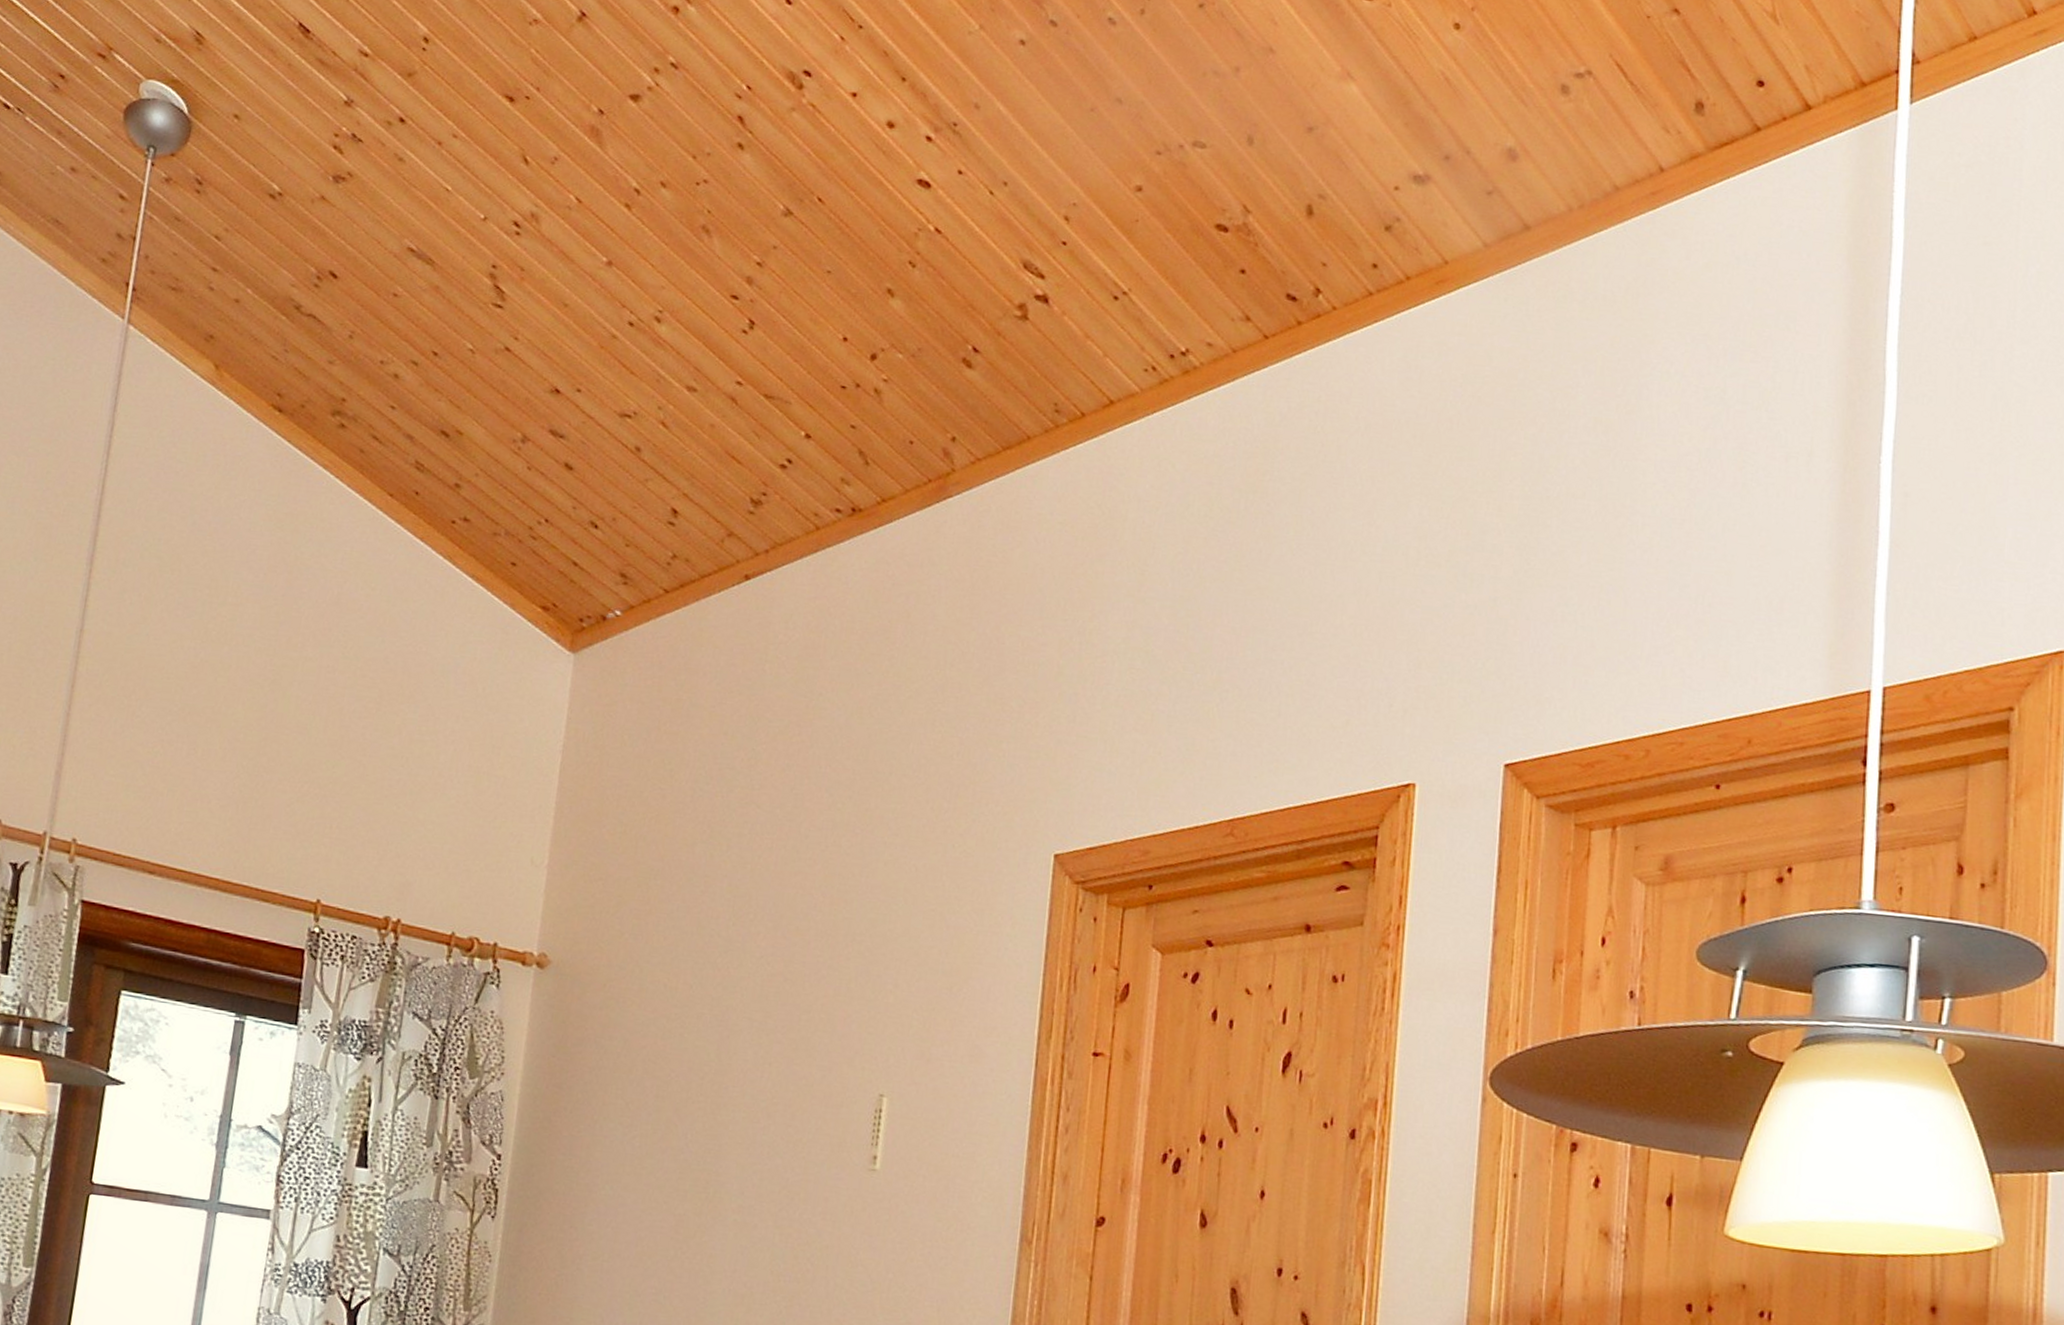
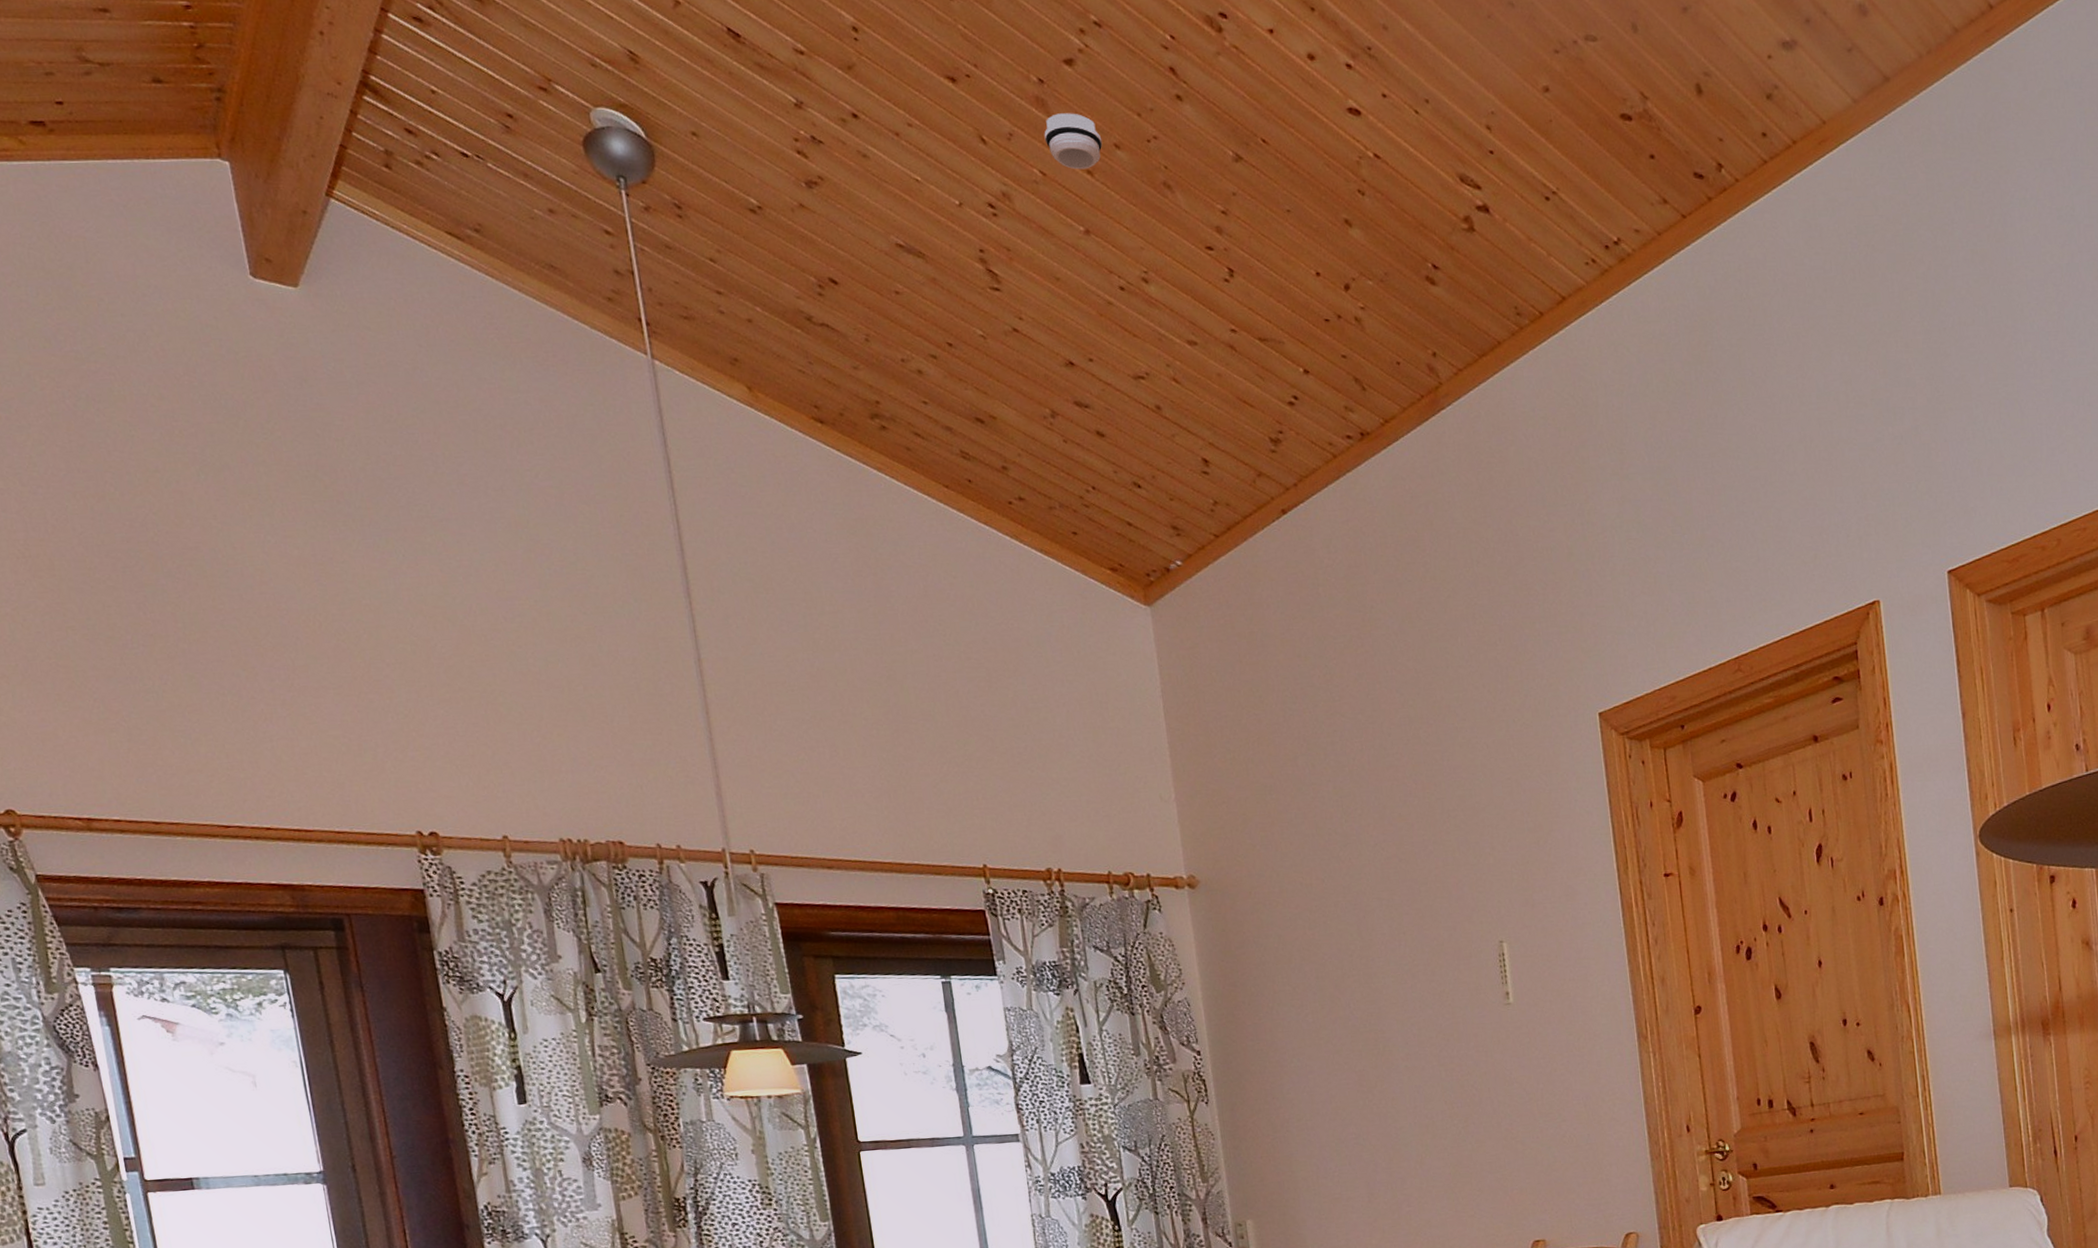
smoke detector: none [589,145,650,203] -> present [1044,113,1103,170]

